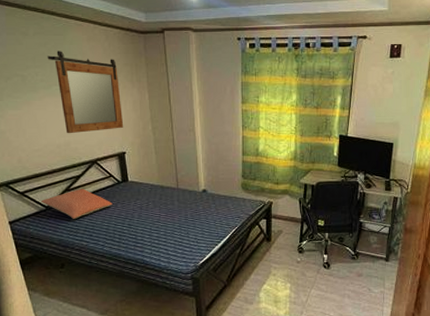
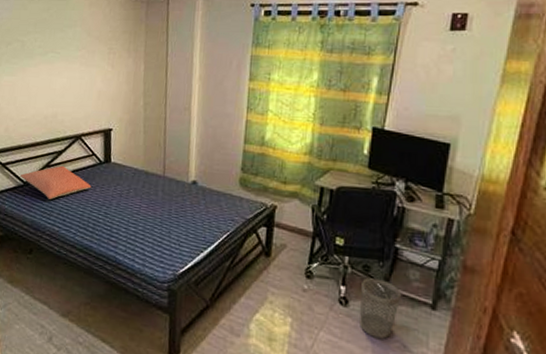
mirror: present [47,51,124,134] -> none [48,16,115,105]
wastebasket: none [338,246,366,287] -> present [360,278,402,339]

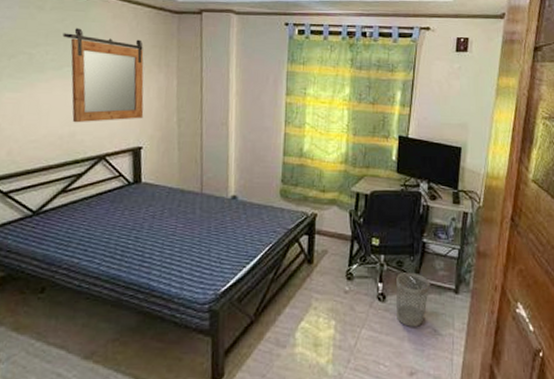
pillow: present [19,165,91,200] -> none [27,189,119,228]
mirror: none [48,16,115,105] -> present [62,28,144,123]

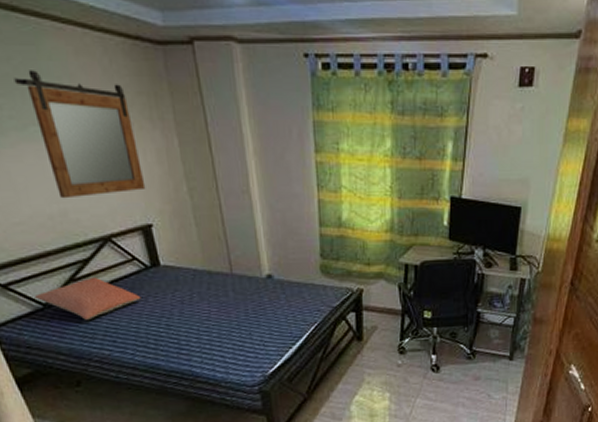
pillow: none [27,189,119,228] -> present [34,276,141,320]
wastebasket: present [396,272,431,327] -> none [450,342,485,394]

